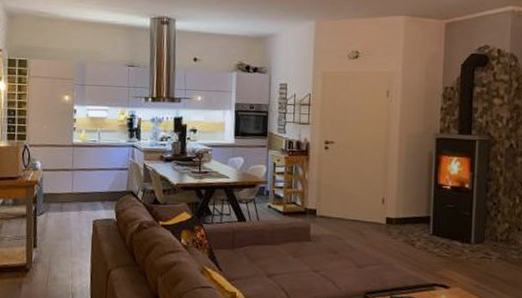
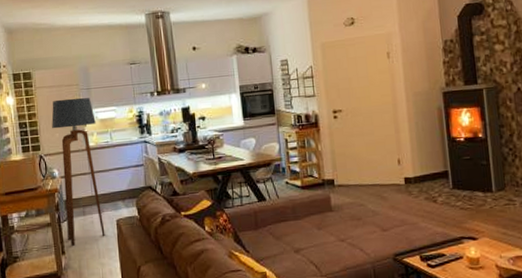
floor lamp: none [41,91,86,240] -> present [51,97,105,246]

